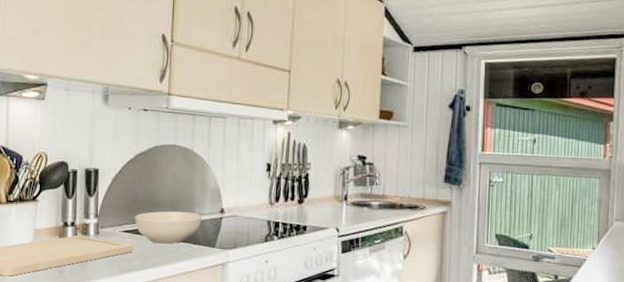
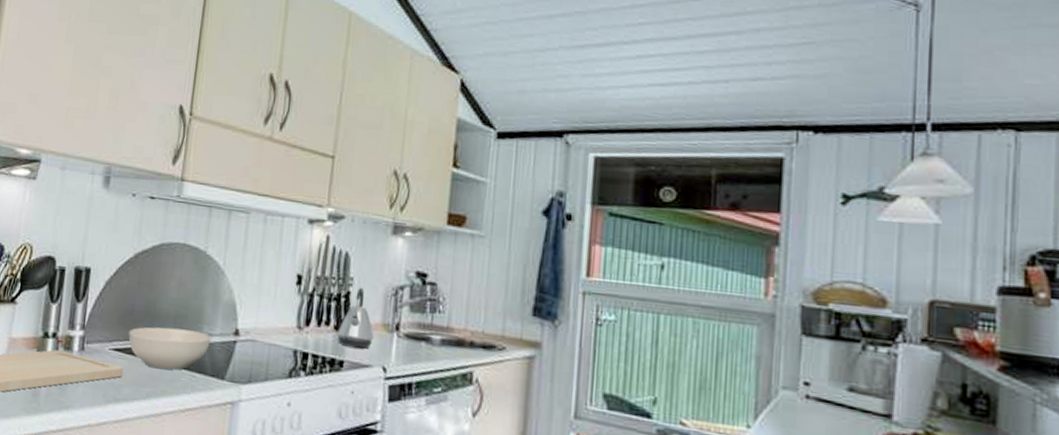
kettle: none [300,170,329,216] -> present [337,287,375,349]

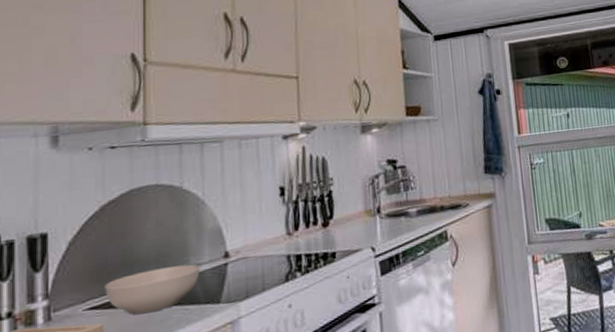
kettle: present [337,287,375,349] -> none [325,184,360,239]

